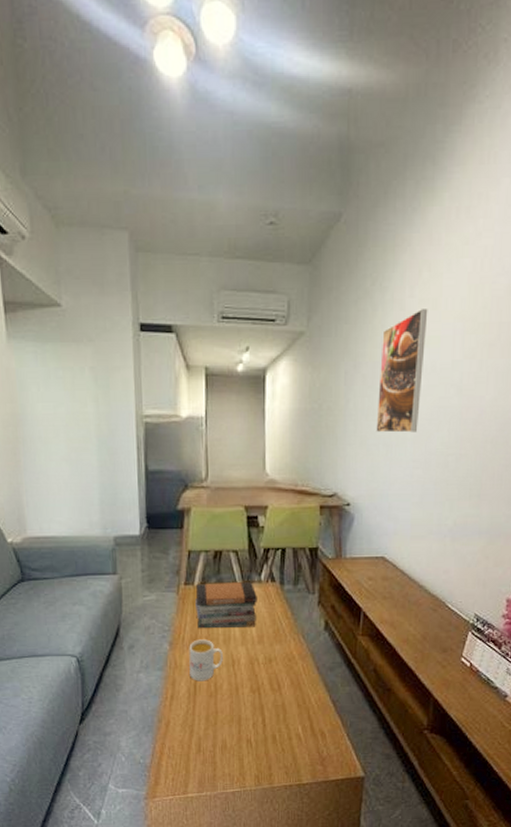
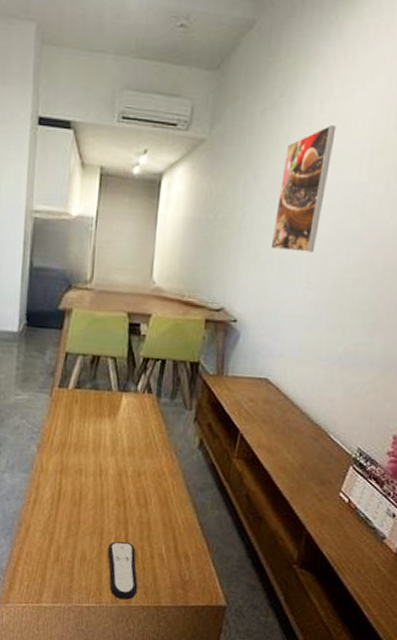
mug: present [189,639,223,681] -> none [55,445,91,489]
book stack: present [195,582,257,629] -> none [67,387,132,438]
remote control: none [247,727,279,781] -> present [108,541,138,600]

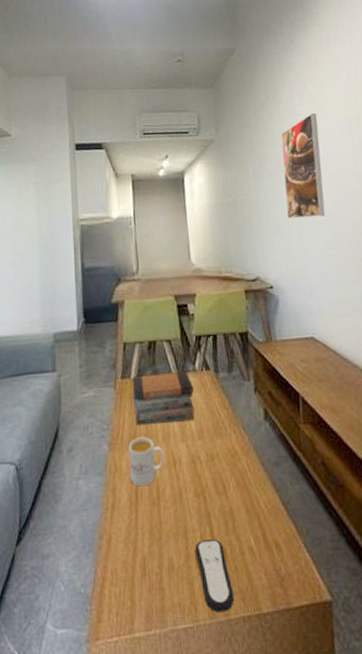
mug: none [55,445,91,489] -> present [128,437,164,487]
book stack: none [67,387,132,438] -> present [132,372,195,426]

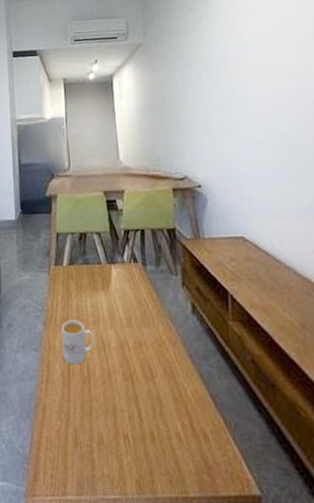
book stack: present [132,372,195,426] -> none [65,263,123,309]
remote control: present [195,539,235,612] -> none [123,420,162,490]
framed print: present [280,113,326,219] -> none [210,14,257,120]

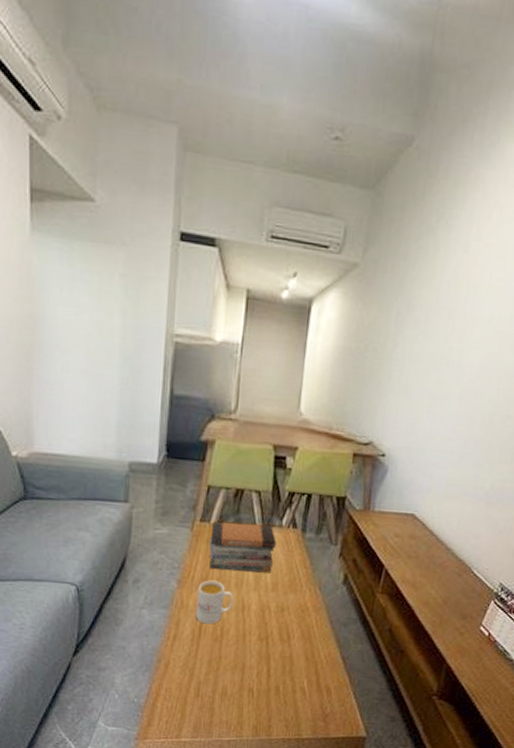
book stack: none [65,263,123,309] -> present [209,522,276,573]

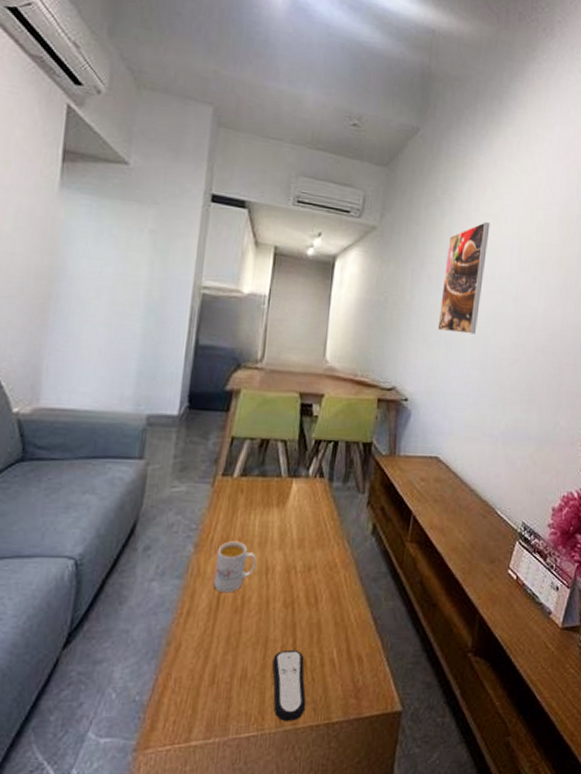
book stack: present [209,522,276,573] -> none [231,475,303,529]
remote control: none [249,676,279,733] -> present [272,650,307,721]
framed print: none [422,254,494,387] -> present [437,222,491,335]

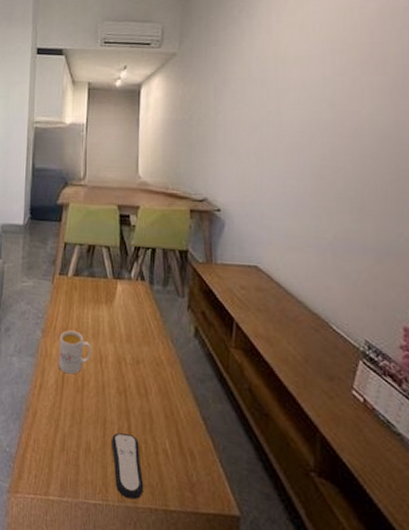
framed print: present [437,222,491,335] -> none [246,32,295,144]

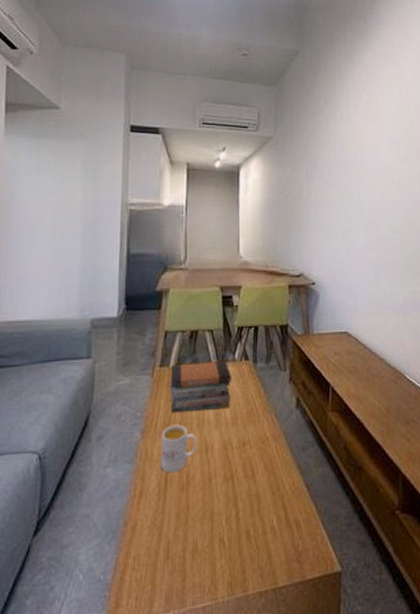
book stack: none [68,275,127,325] -> present [170,361,231,414]
remote control: present [112,433,144,500] -> none [220,521,254,589]

